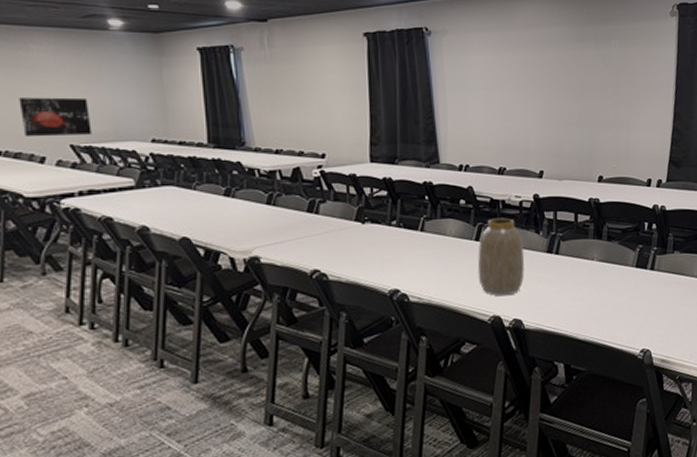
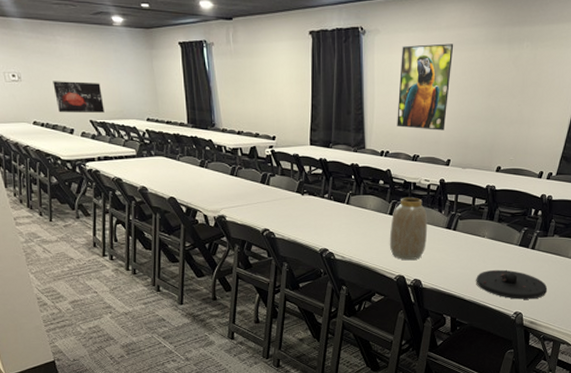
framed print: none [475,43,535,139] -> present [397,43,454,131]
plate: none [589,297,676,334] -> present [476,269,548,299]

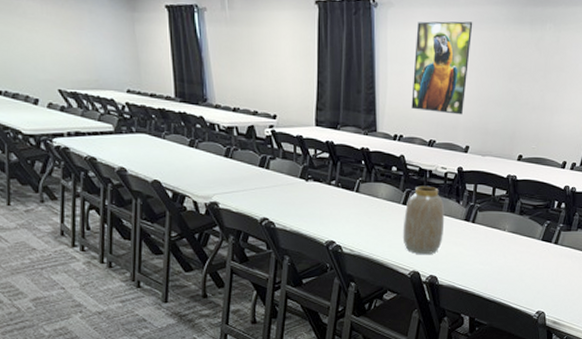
wall art: present [53,81,105,113] -> none [13,42,76,81]
plate: present [476,269,548,299] -> none [496,265,571,298]

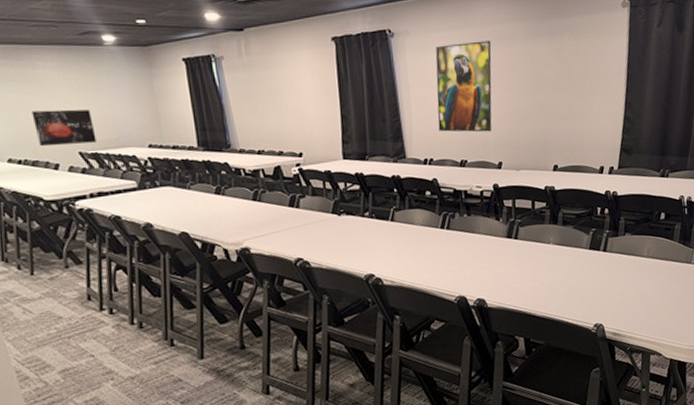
wall art: none [13,42,76,81] -> present [31,109,97,147]
vase: present [402,185,445,254] -> none [443,206,487,278]

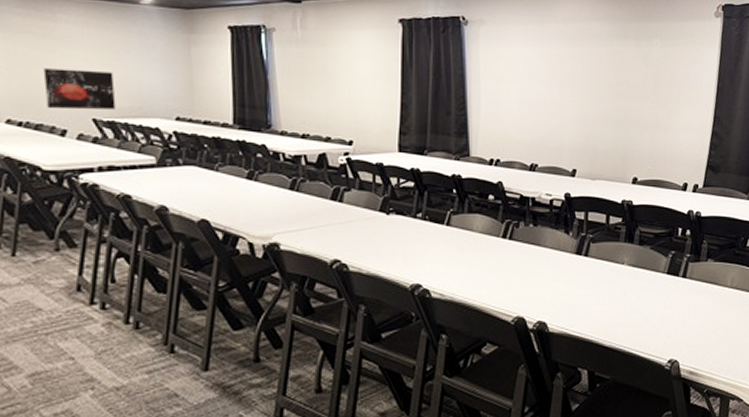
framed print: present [435,41,492,132] -> none [508,37,573,135]

